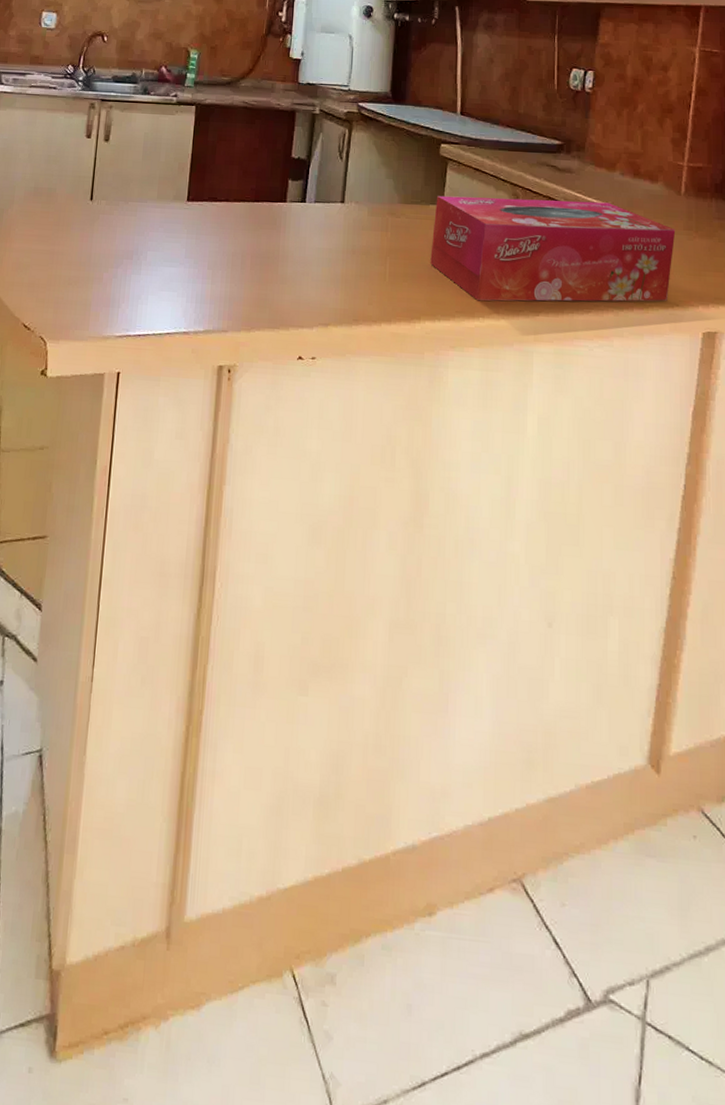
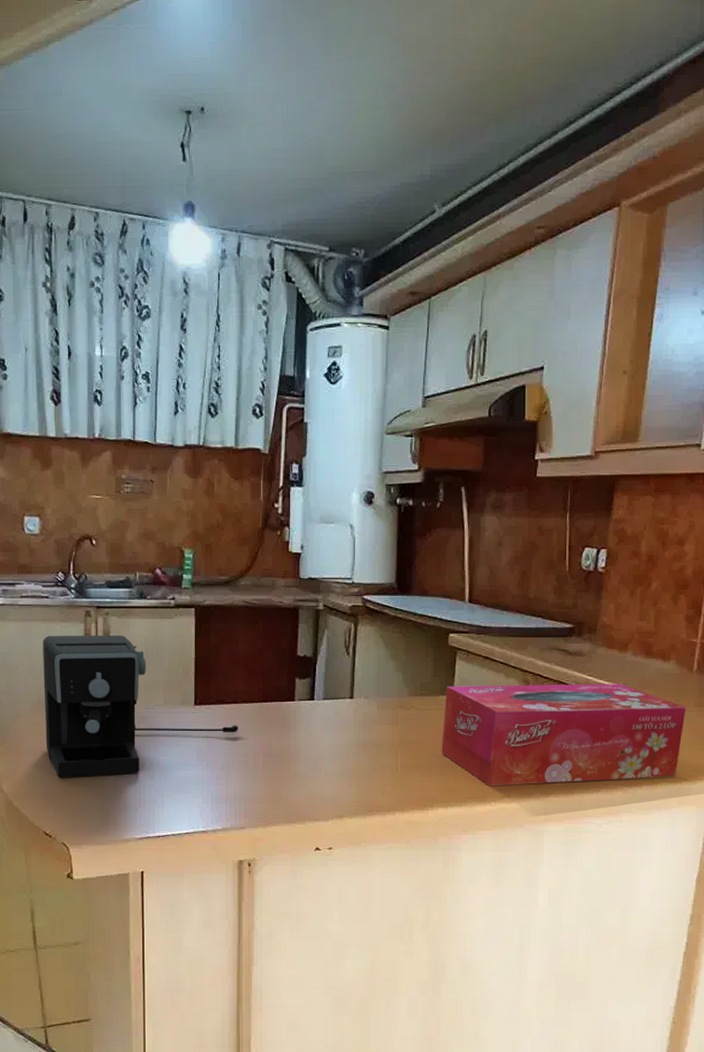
coffee maker: none [36,125,229,268] -> present [43,634,239,778]

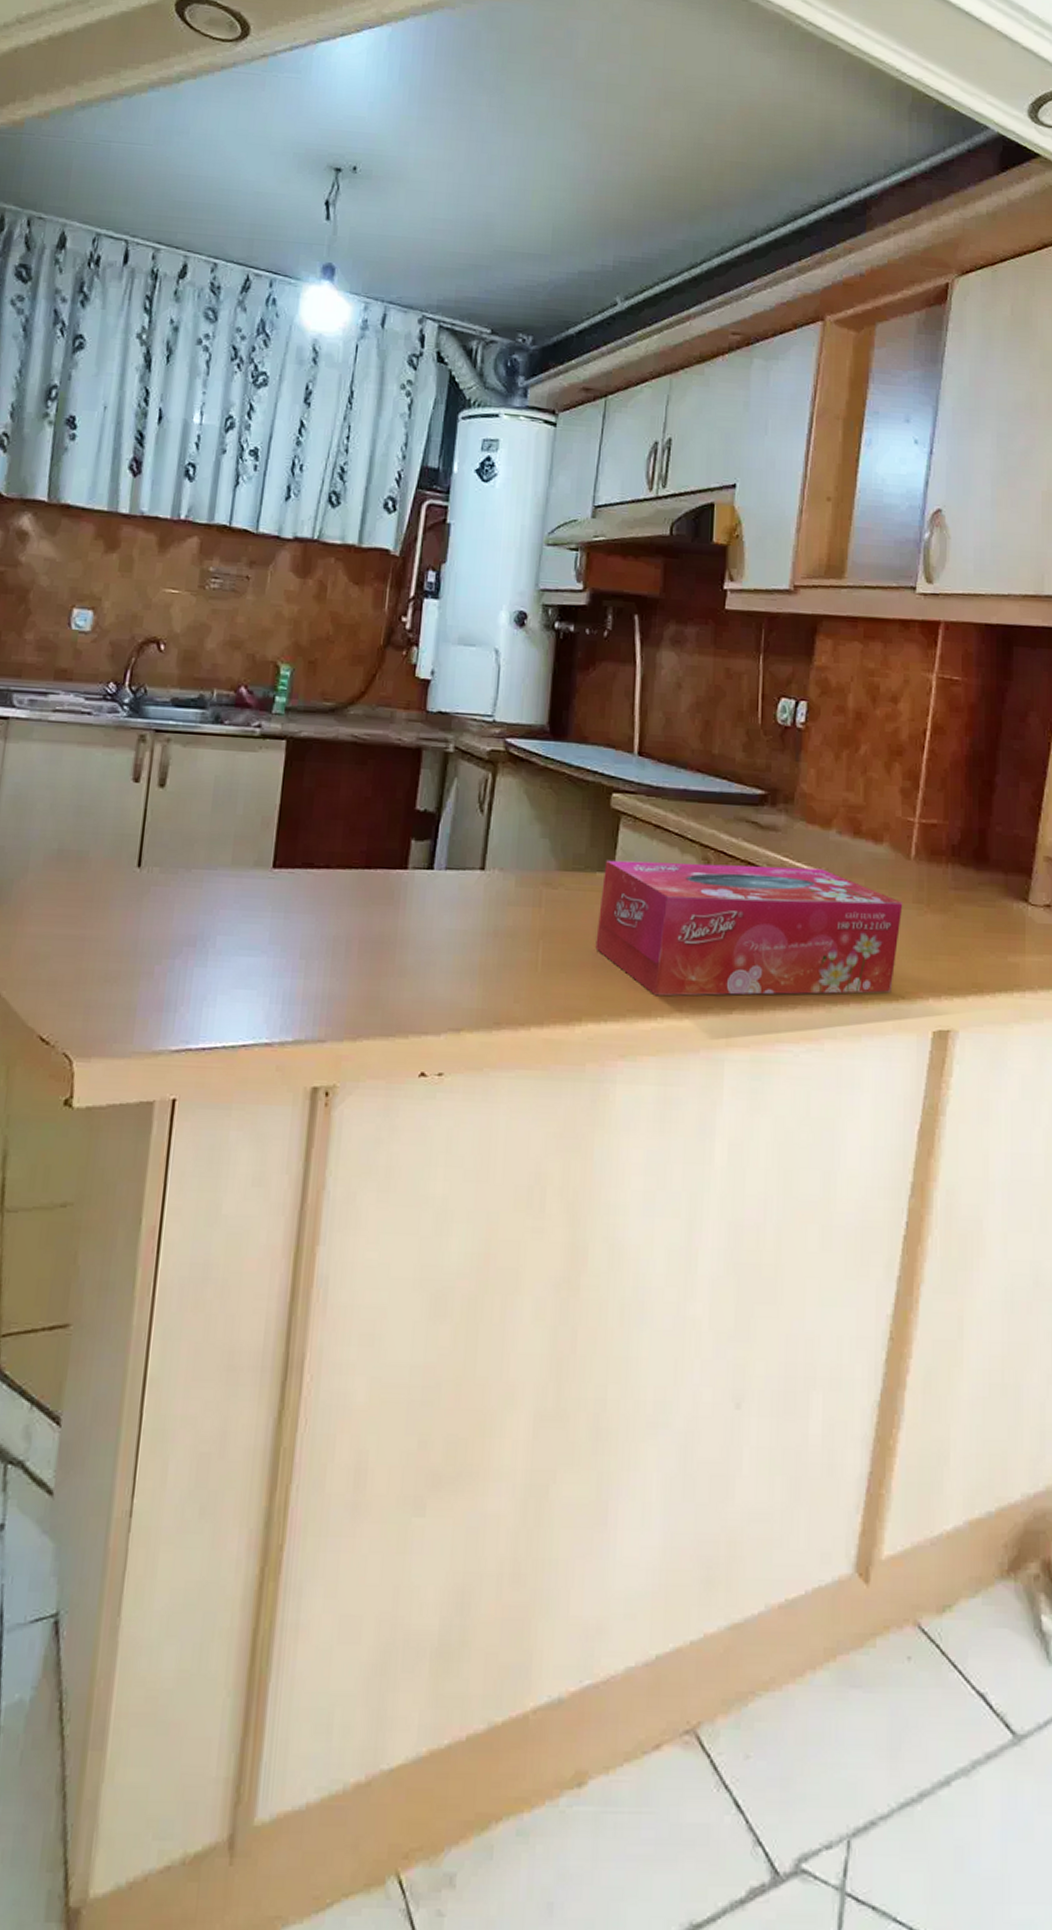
coffee maker: present [43,634,239,778] -> none [59,764,330,960]

